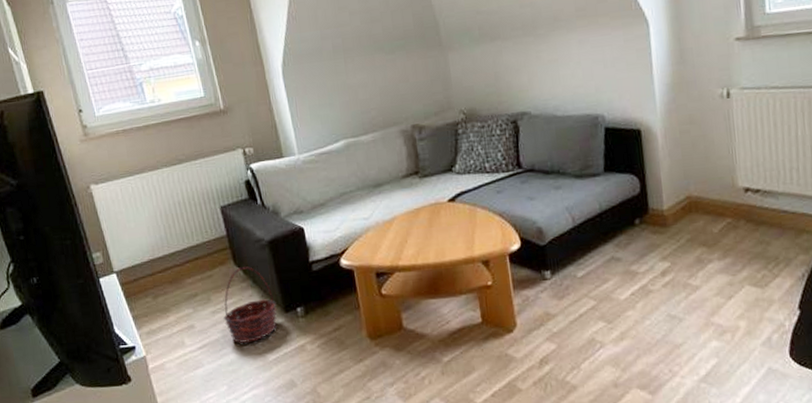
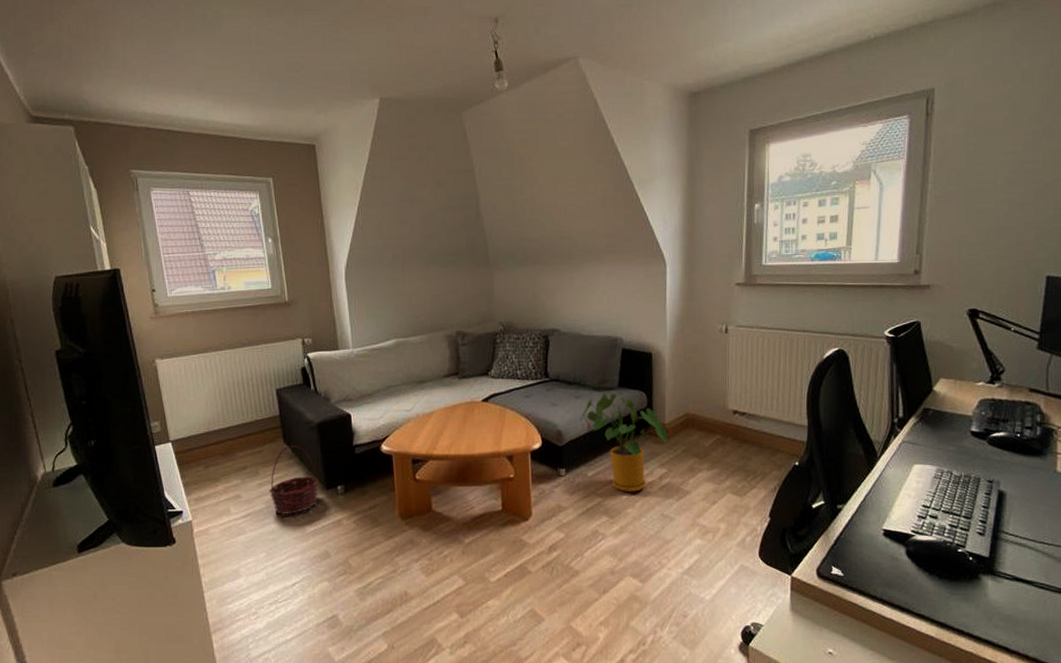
house plant: none [563,180,668,292] -> present [580,392,668,492]

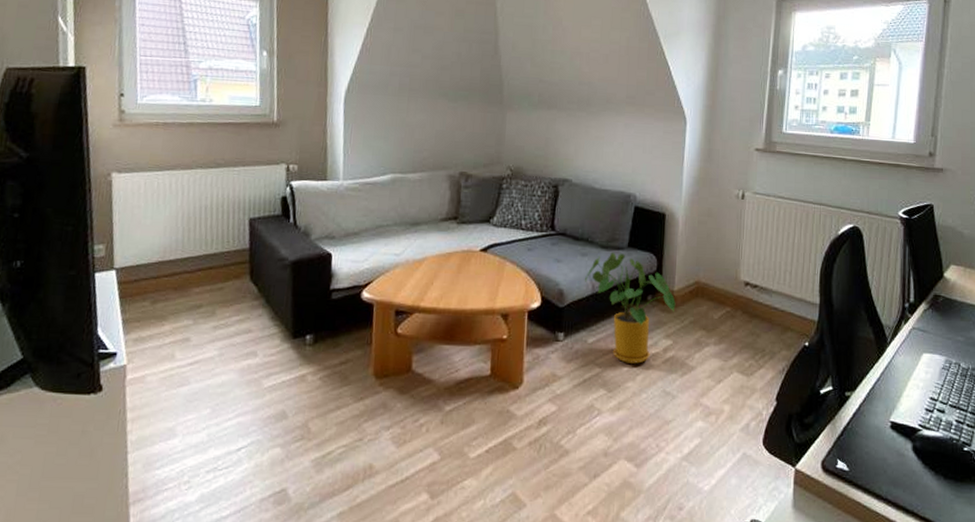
basket: present [268,445,319,514] -> none [224,284,286,365]

